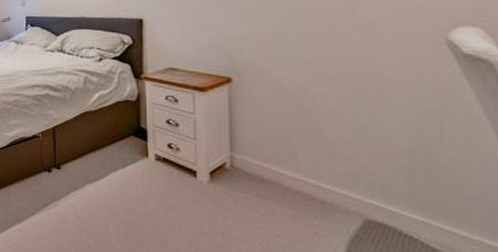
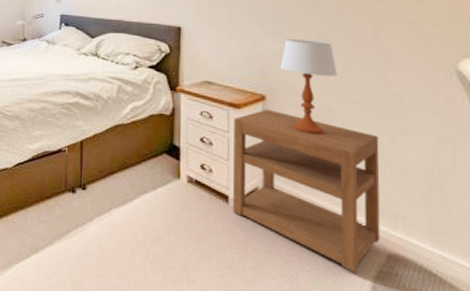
nightstand: none [199,90,356,238] -> present [232,109,381,273]
table lamp: none [246,21,309,113] -> present [280,39,338,136]

